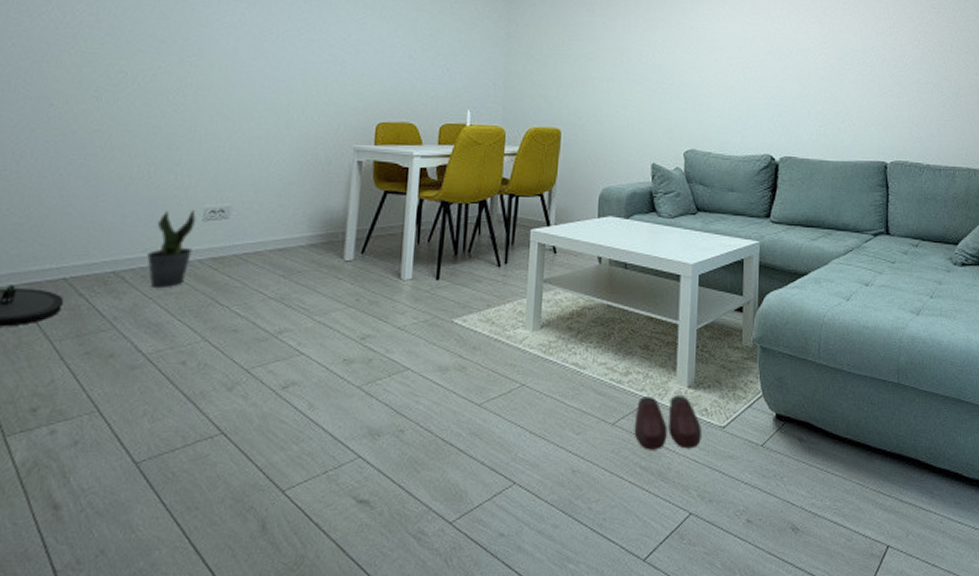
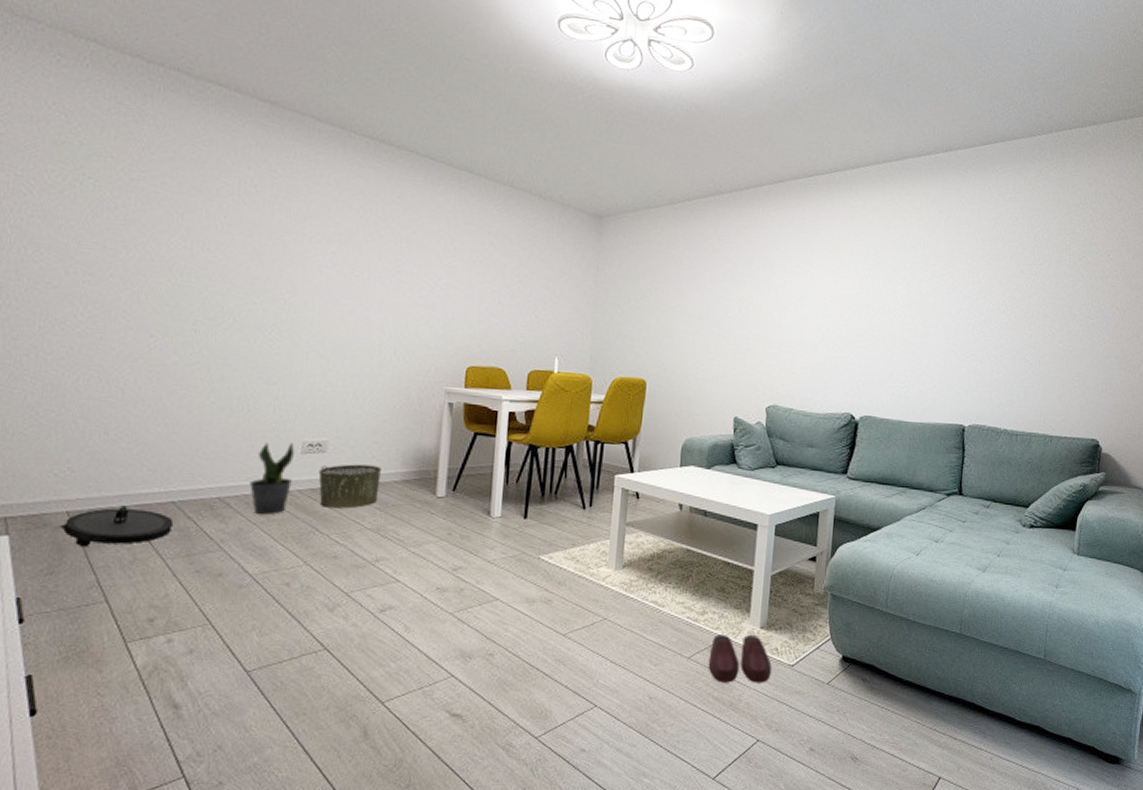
basket: none [220,230,288,278] -> present [318,464,383,509]

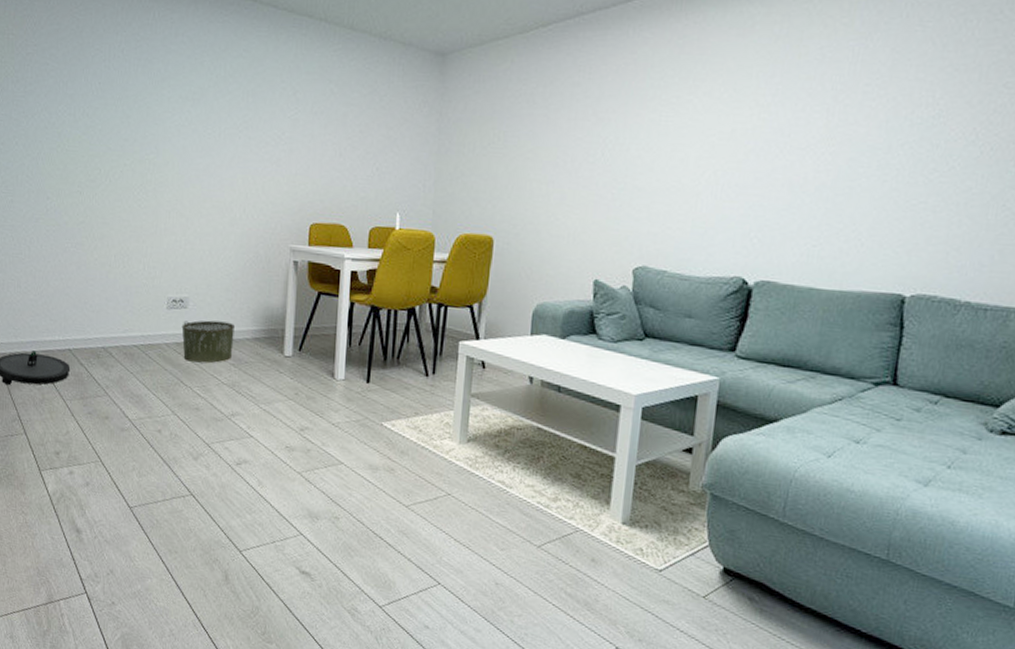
potted plant: present [250,443,294,514] -> none [127,298,161,365]
slippers: present [708,634,772,683] -> none [560,525,635,586]

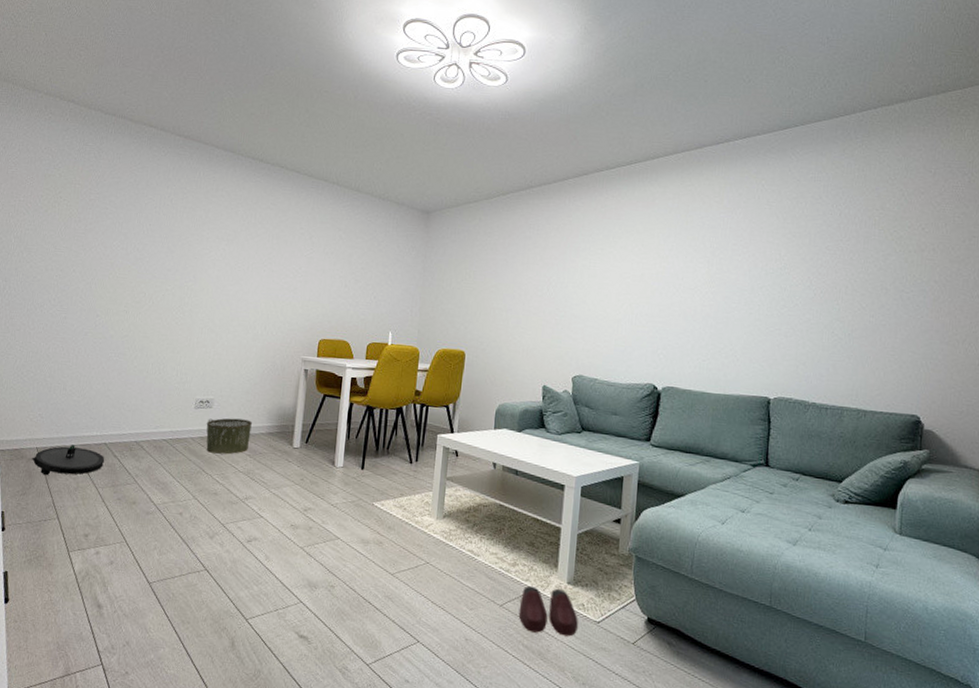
slippers: none [560,525,635,586] -> present [518,586,578,637]

